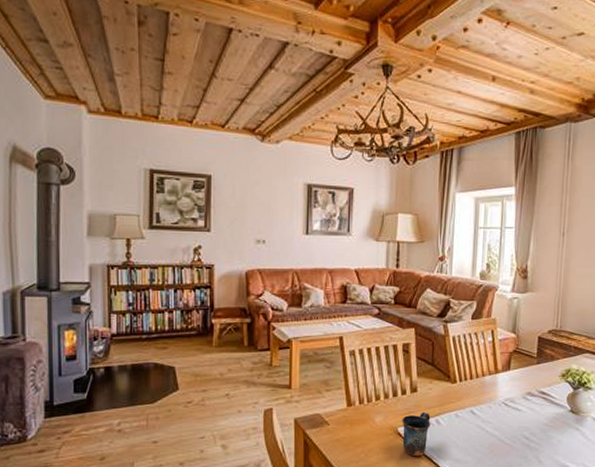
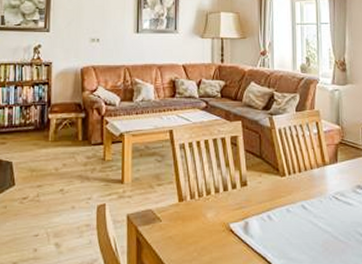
mug: present [402,411,431,457] -> none [233,206,262,255]

